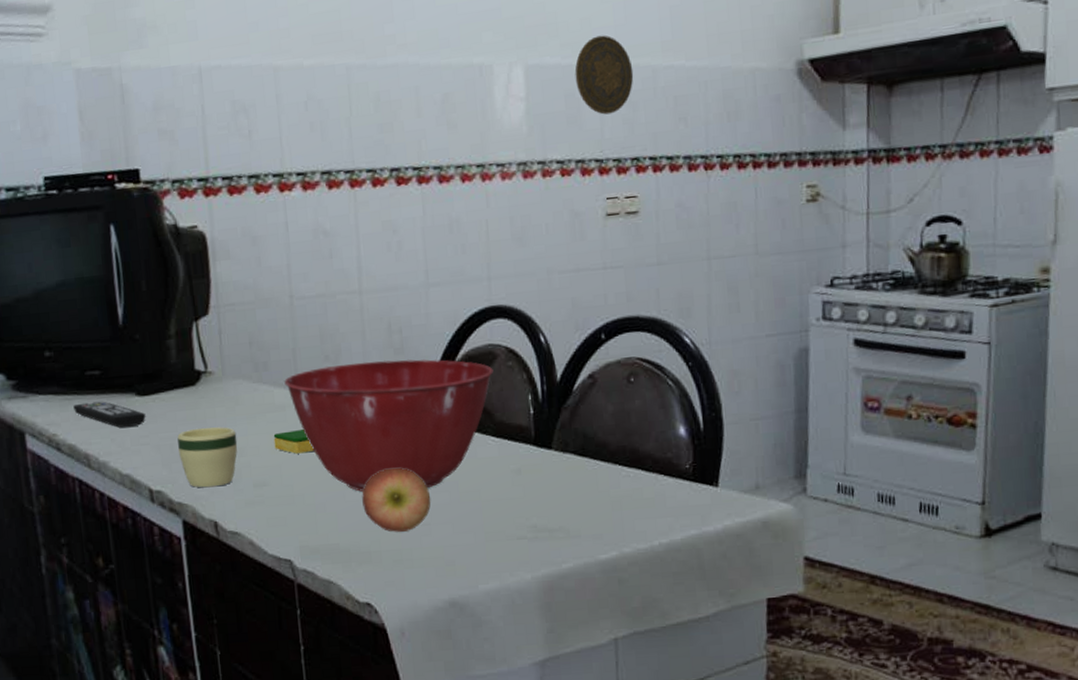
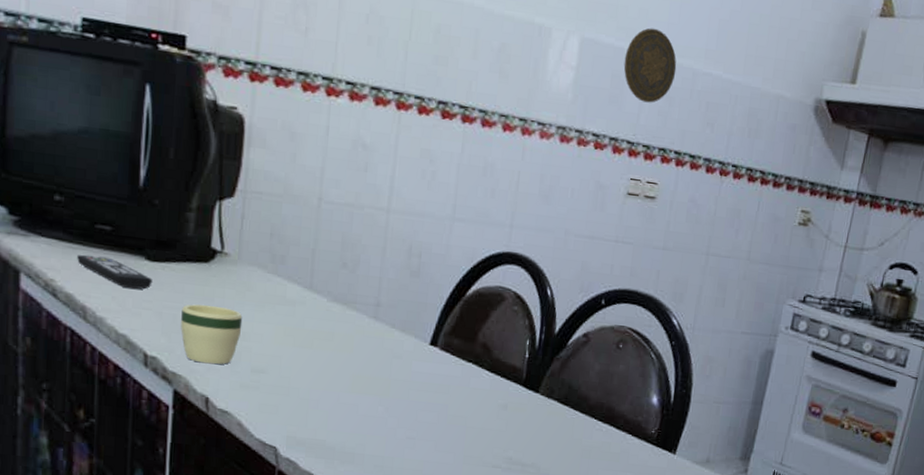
dish sponge: present [273,428,314,454] -> none [278,325,317,350]
mixing bowl: present [284,359,494,492] -> none [299,273,499,406]
apple: present [362,467,431,532] -> none [354,380,420,441]

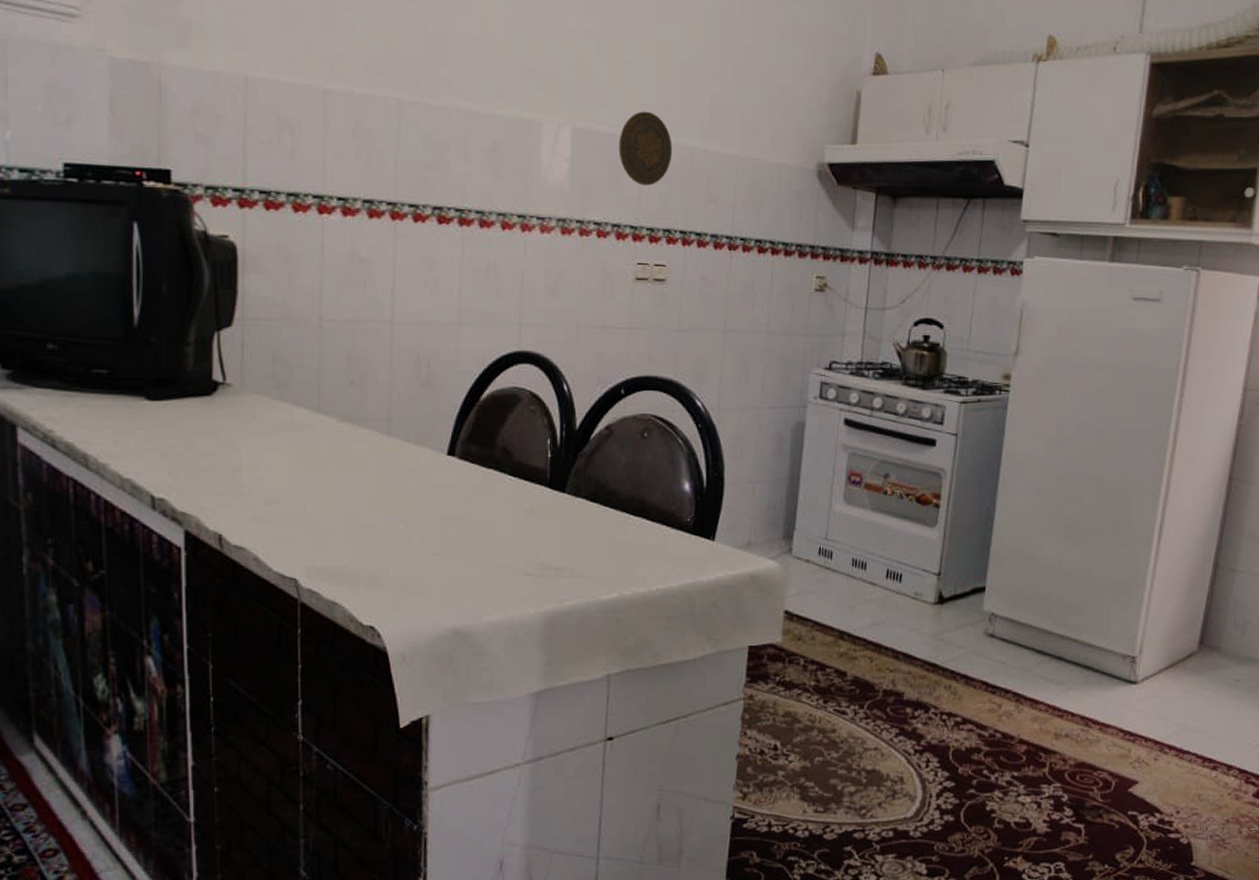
remote control: present [77,254,153,290] -> none [75,401,155,432]
mug: present [181,304,243,365] -> none [187,439,251,500]

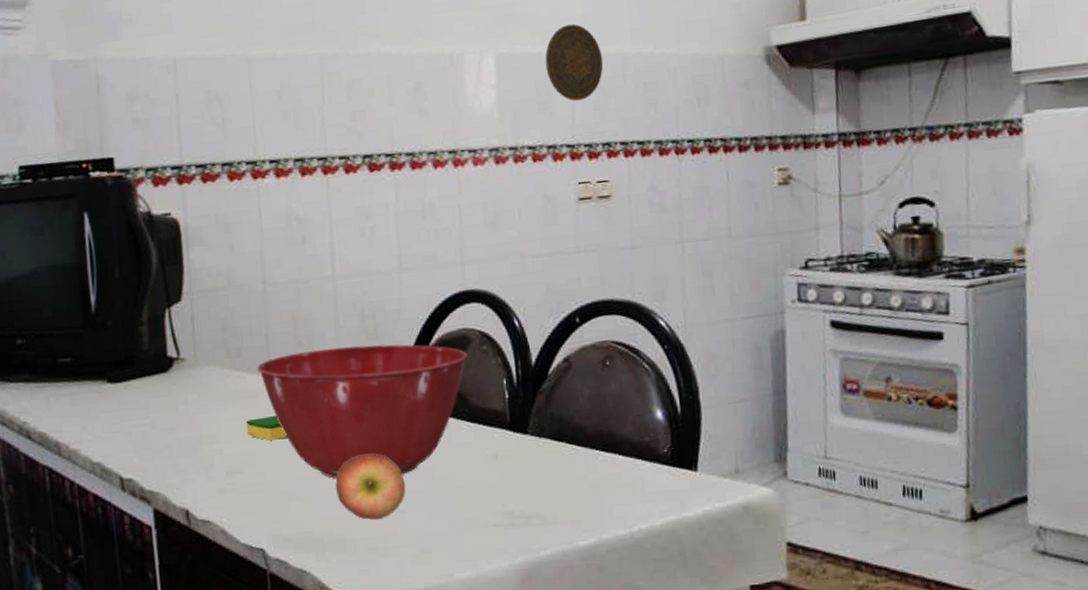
dish sponge: none [289,450,330,474] -> present [246,415,287,441]
mixing bowl: none [306,391,516,520] -> present [257,344,468,479]
apple: none [375,497,444,559] -> present [335,454,406,520]

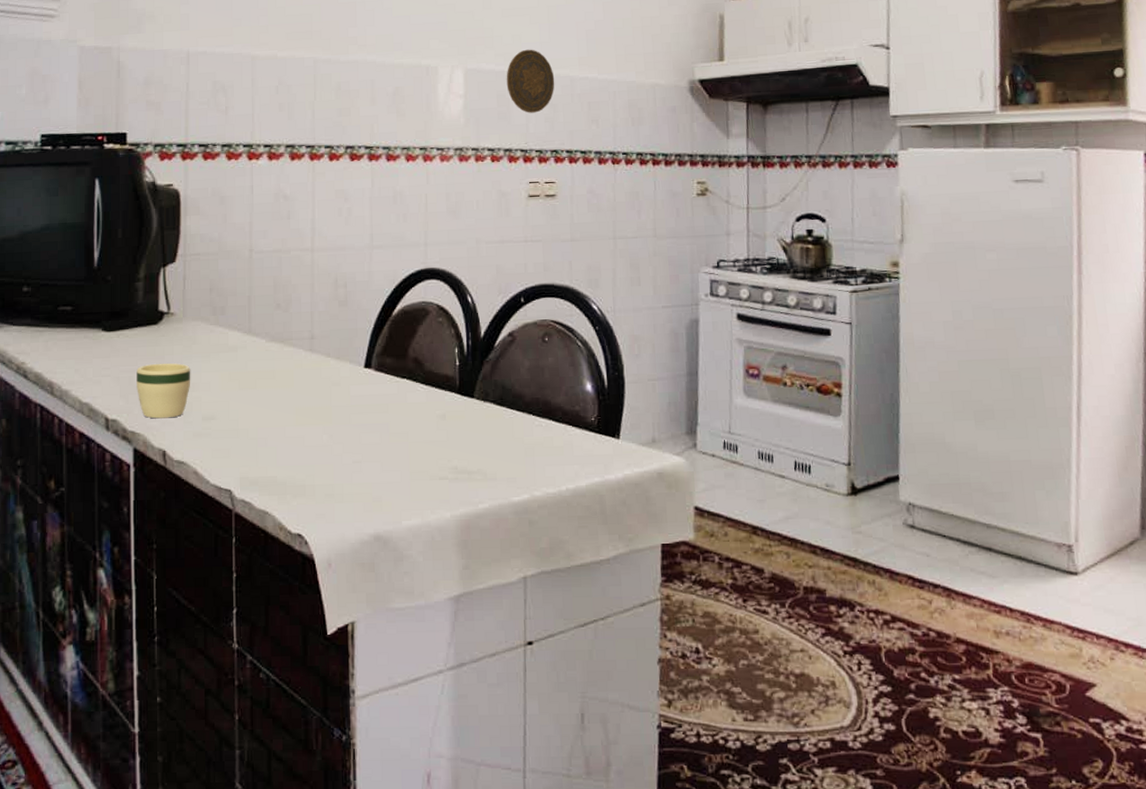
mug: none [149,413,210,476] -> present [137,363,191,419]
dish sponge: present [246,415,287,441] -> none [224,368,260,391]
mixing bowl: present [257,344,468,479] -> none [239,311,425,429]
apple: present [335,454,406,520] -> none [301,408,363,468]

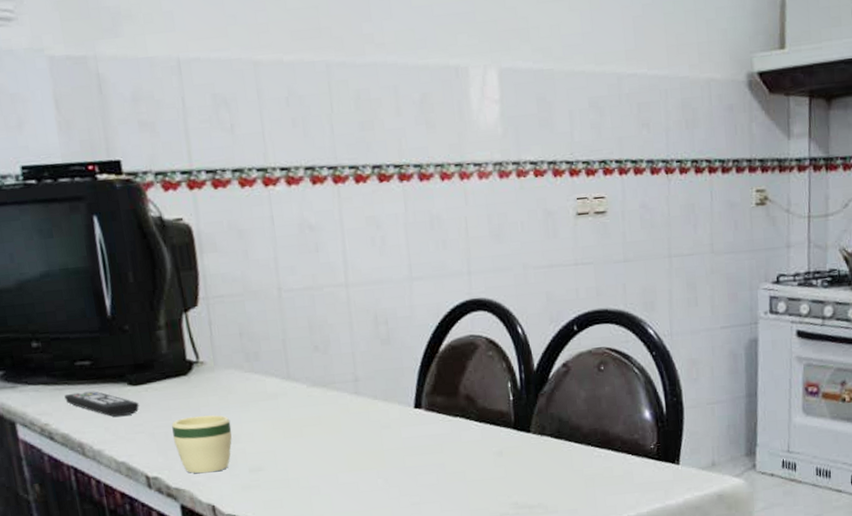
remote control: none [44,334,109,360] -> present [64,391,139,417]
decorative plate: present [506,49,555,113] -> none [545,42,601,119]

